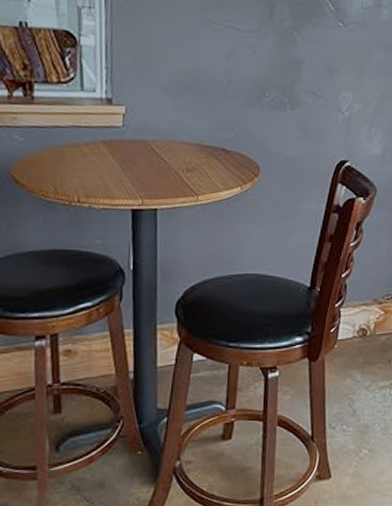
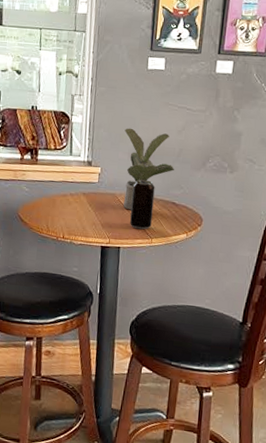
potted plant: none [155,53,222,161] -> present [123,128,174,210]
beverage can: none [168,121,199,185] -> present [130,179,155,230]

